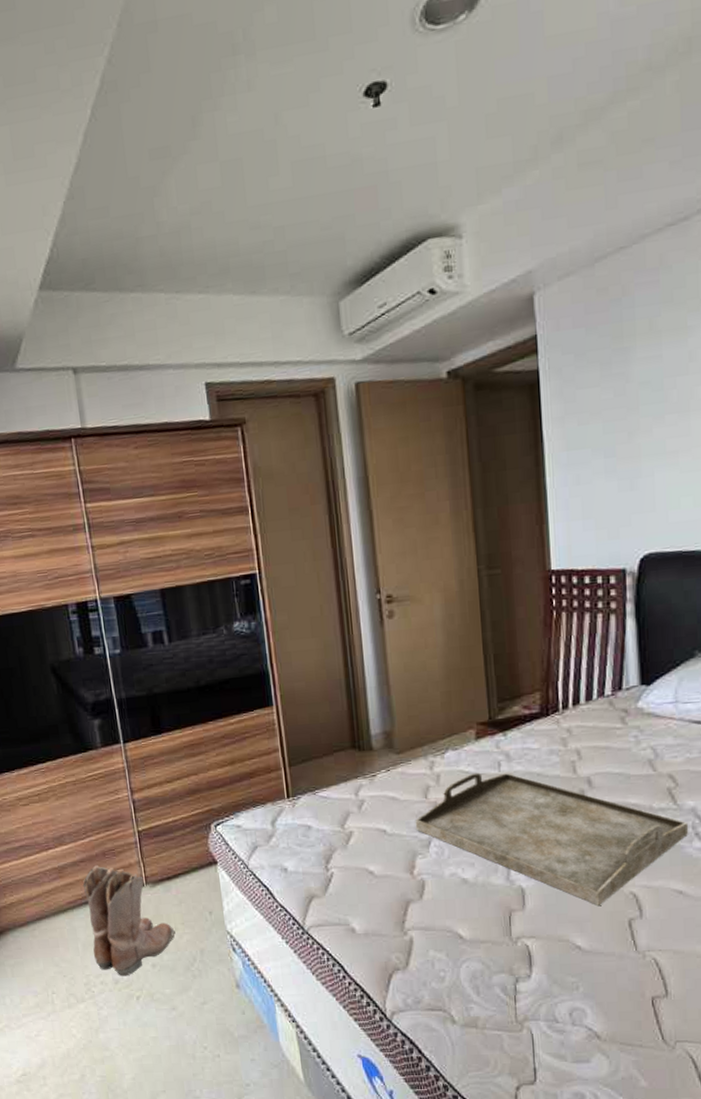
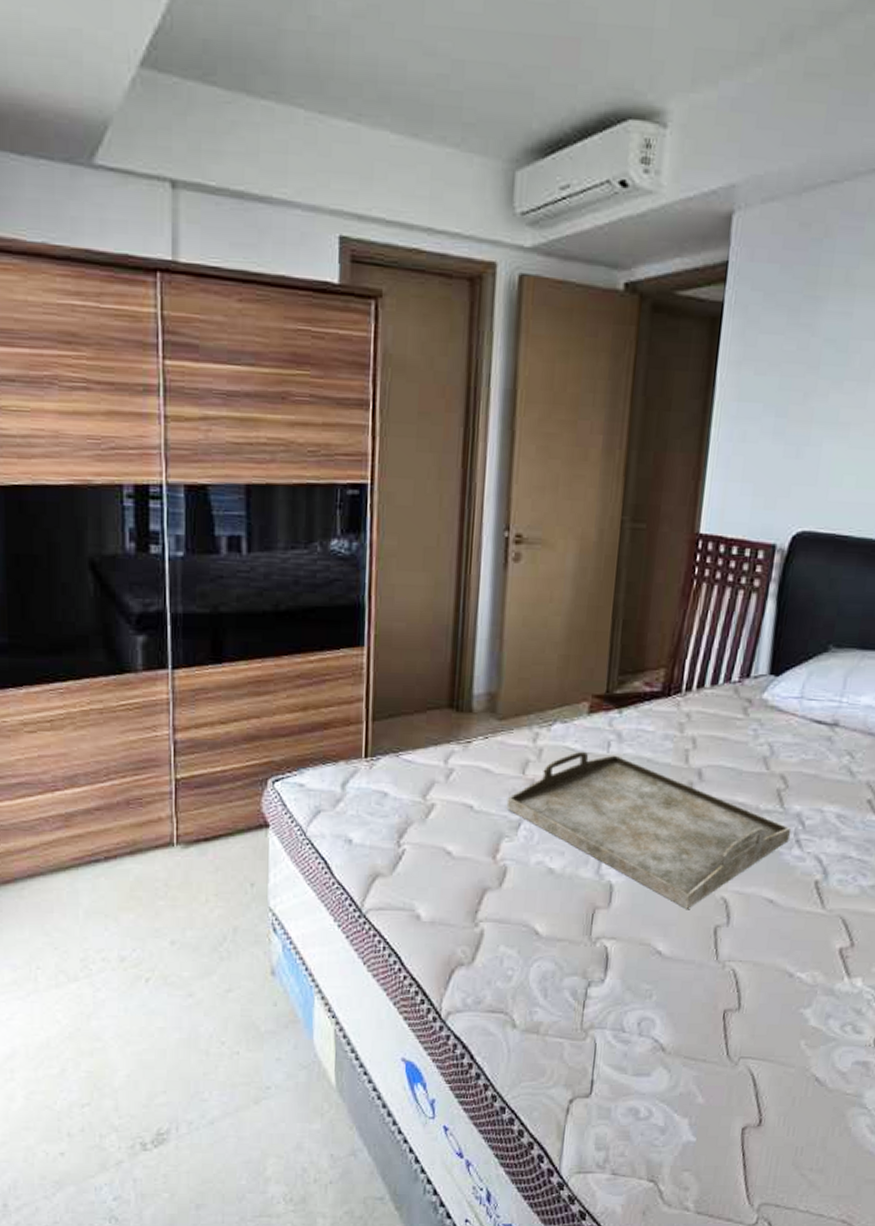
boots: present [82,865,175,976] -> none [94,816,204,953]

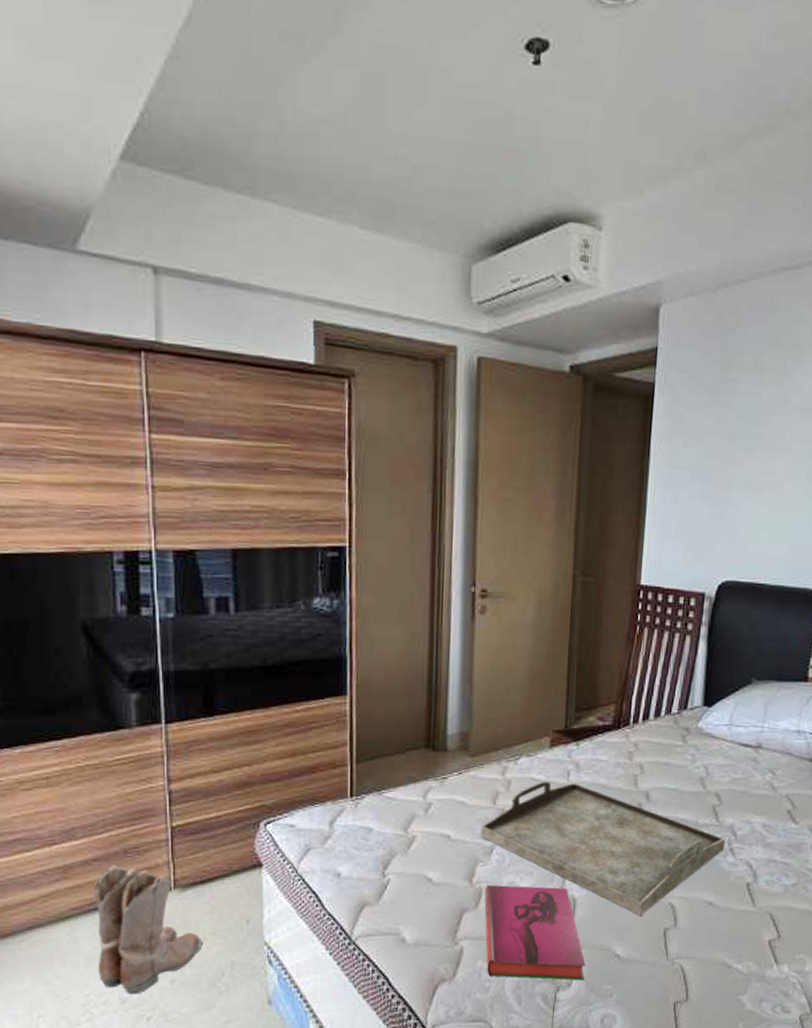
boots: none [94,816,204,953] -> present [93,865,202,995]
hardback book: none [509,863,622,977] -> present [484,884,585,981]

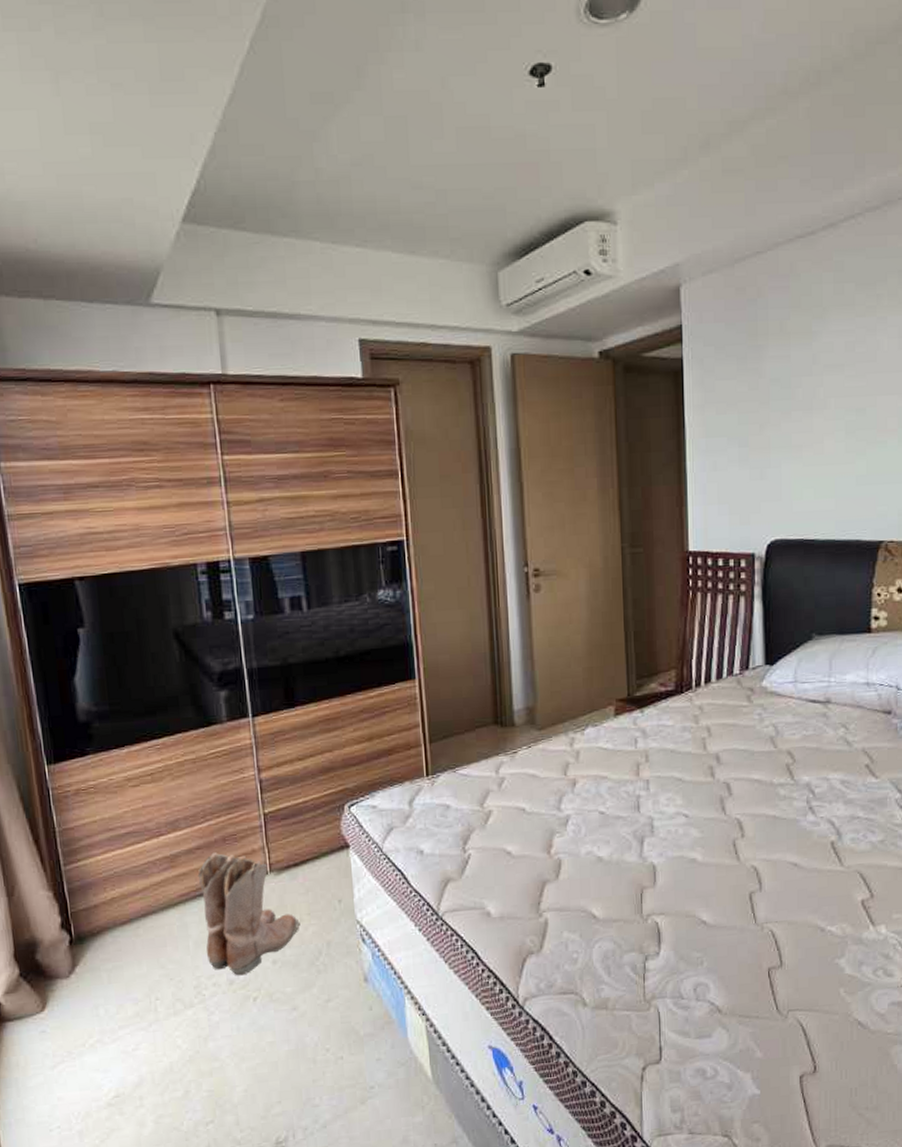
serving tray: present [480,781,726,915] -> none [554,749,804,880]
hardback book: present [484,884,585,981] -> none [563,855,672,949]

